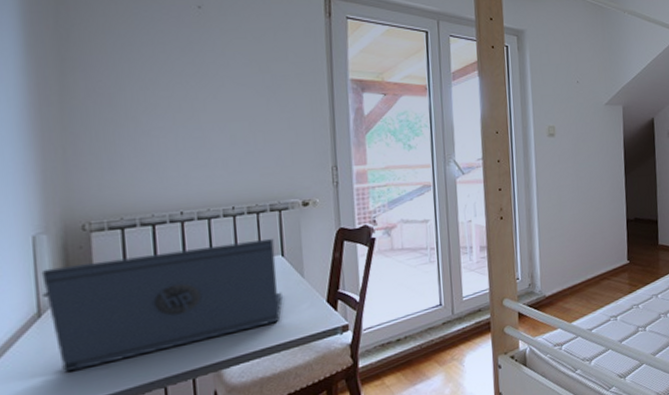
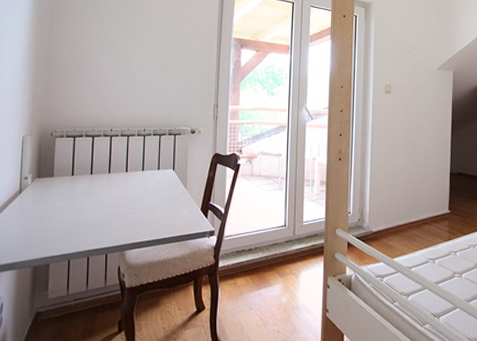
laptop: present [41,238,282,373] -> none [24,155,170,235]

